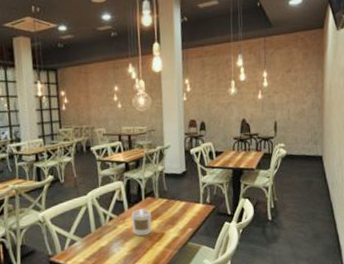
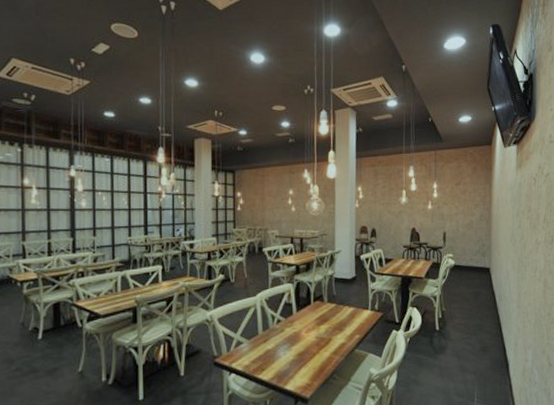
candle: present [132,209,152,236] -> none [300,313,320,341]

